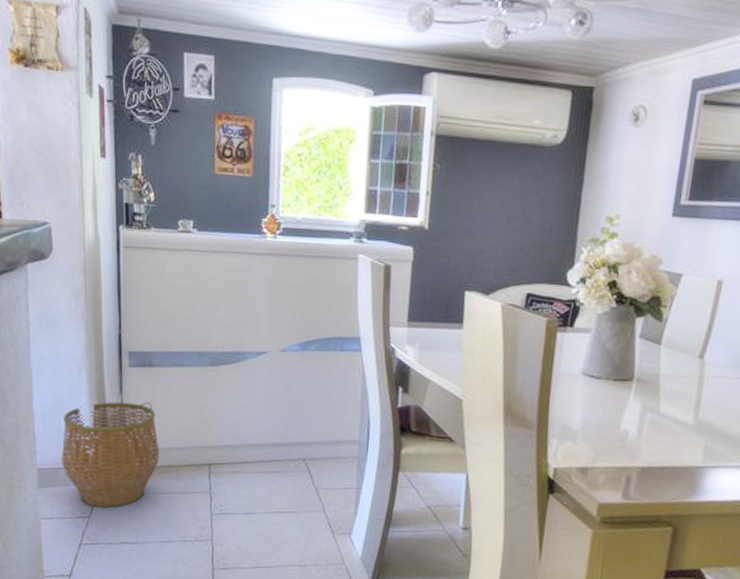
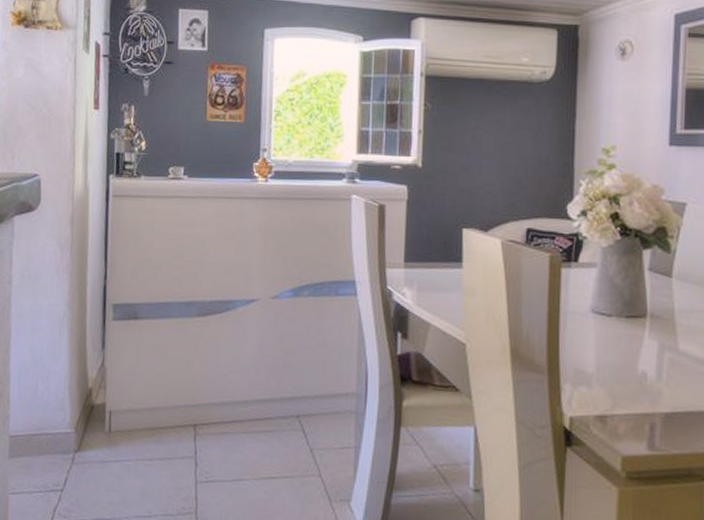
basket: present [61,402,160,508] -> none [35,357,142,479]

